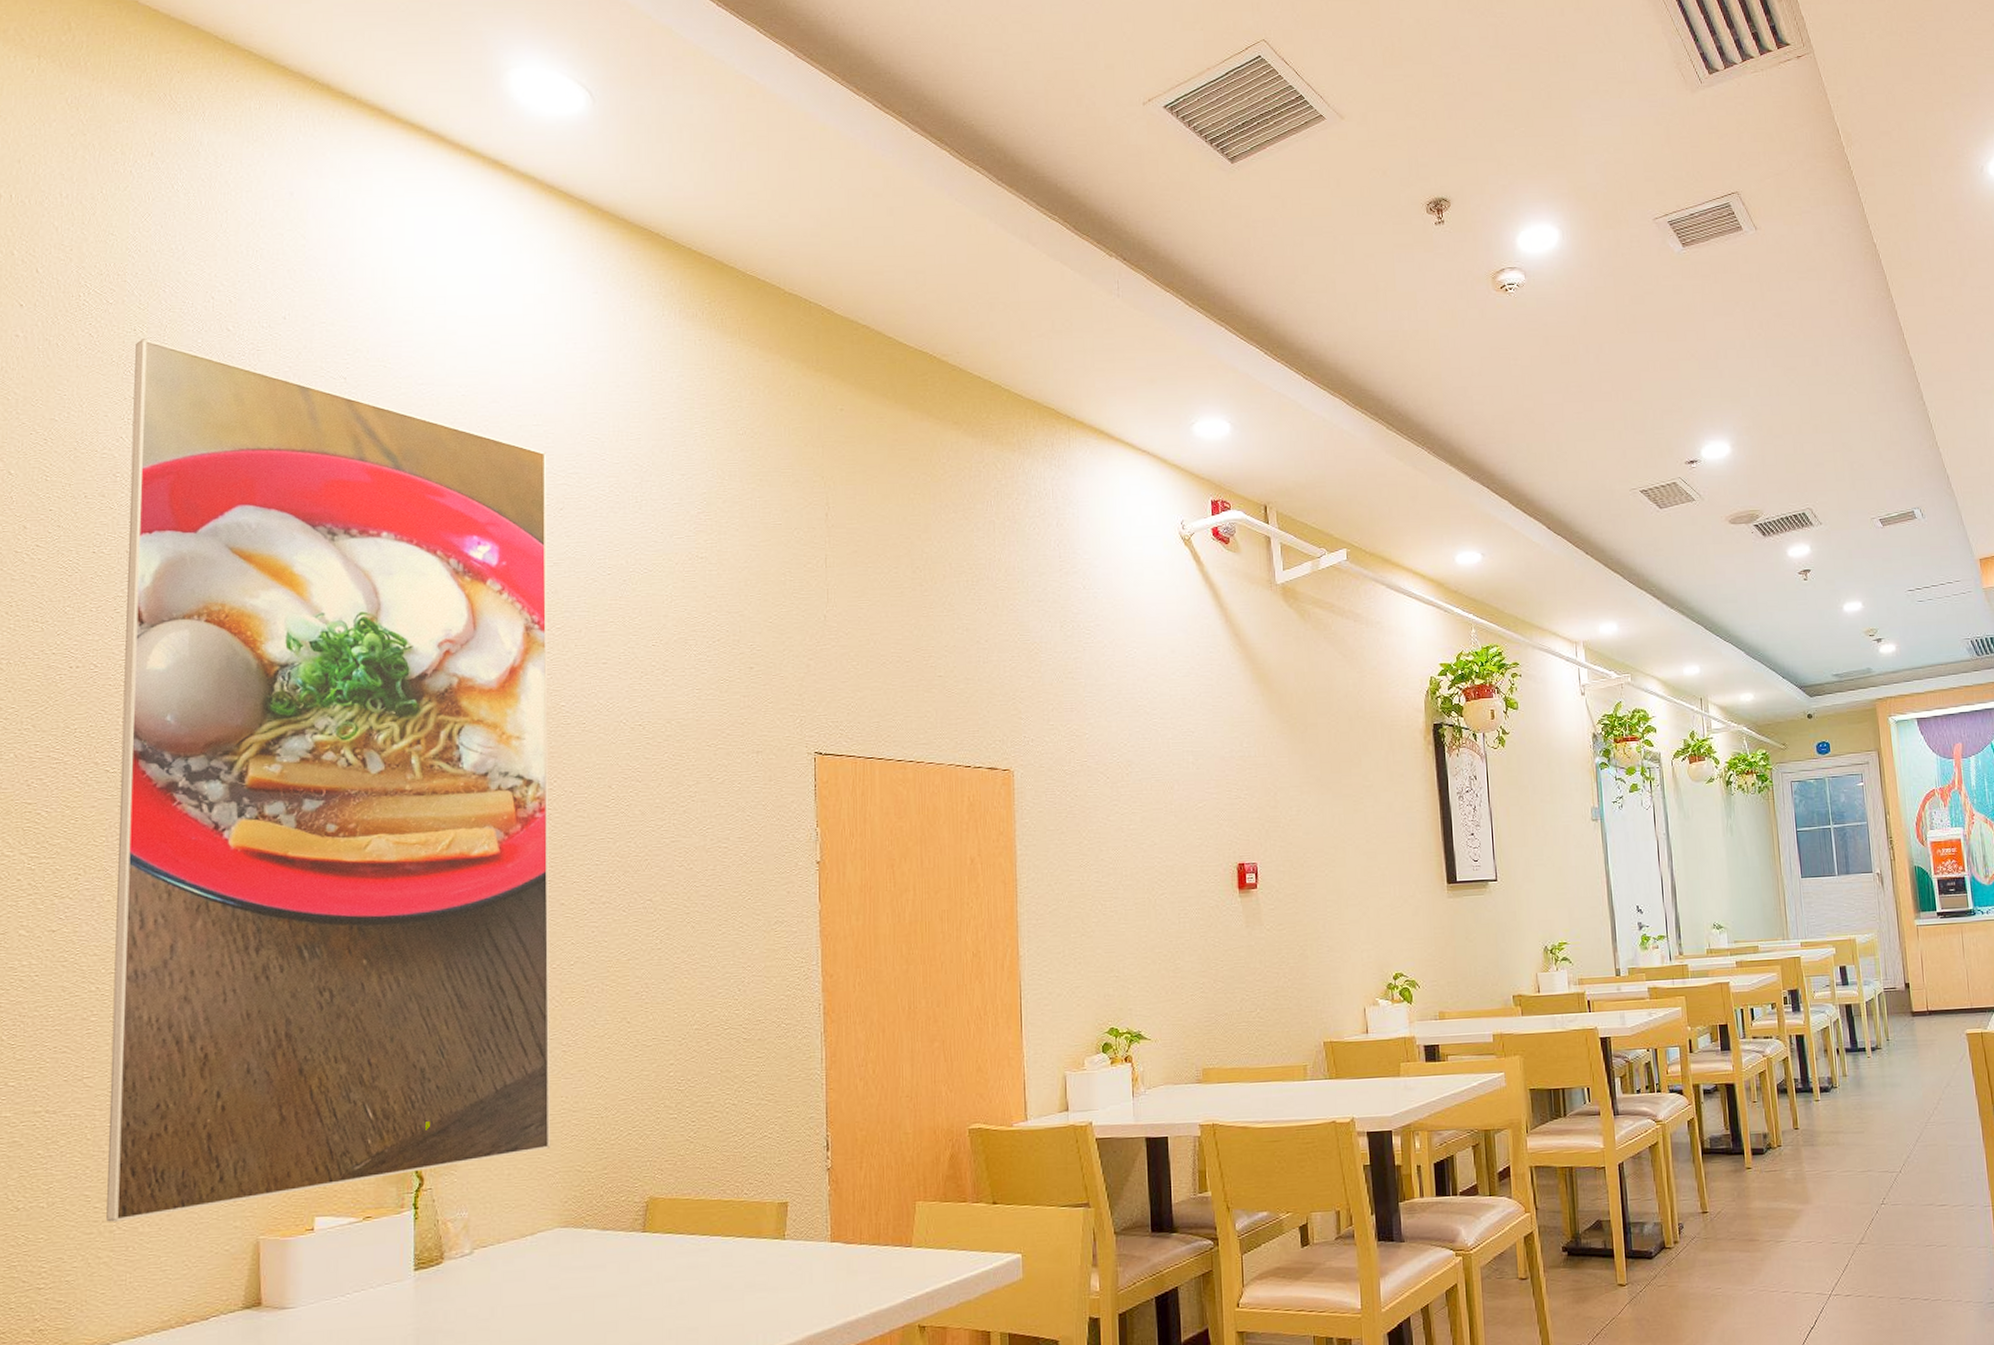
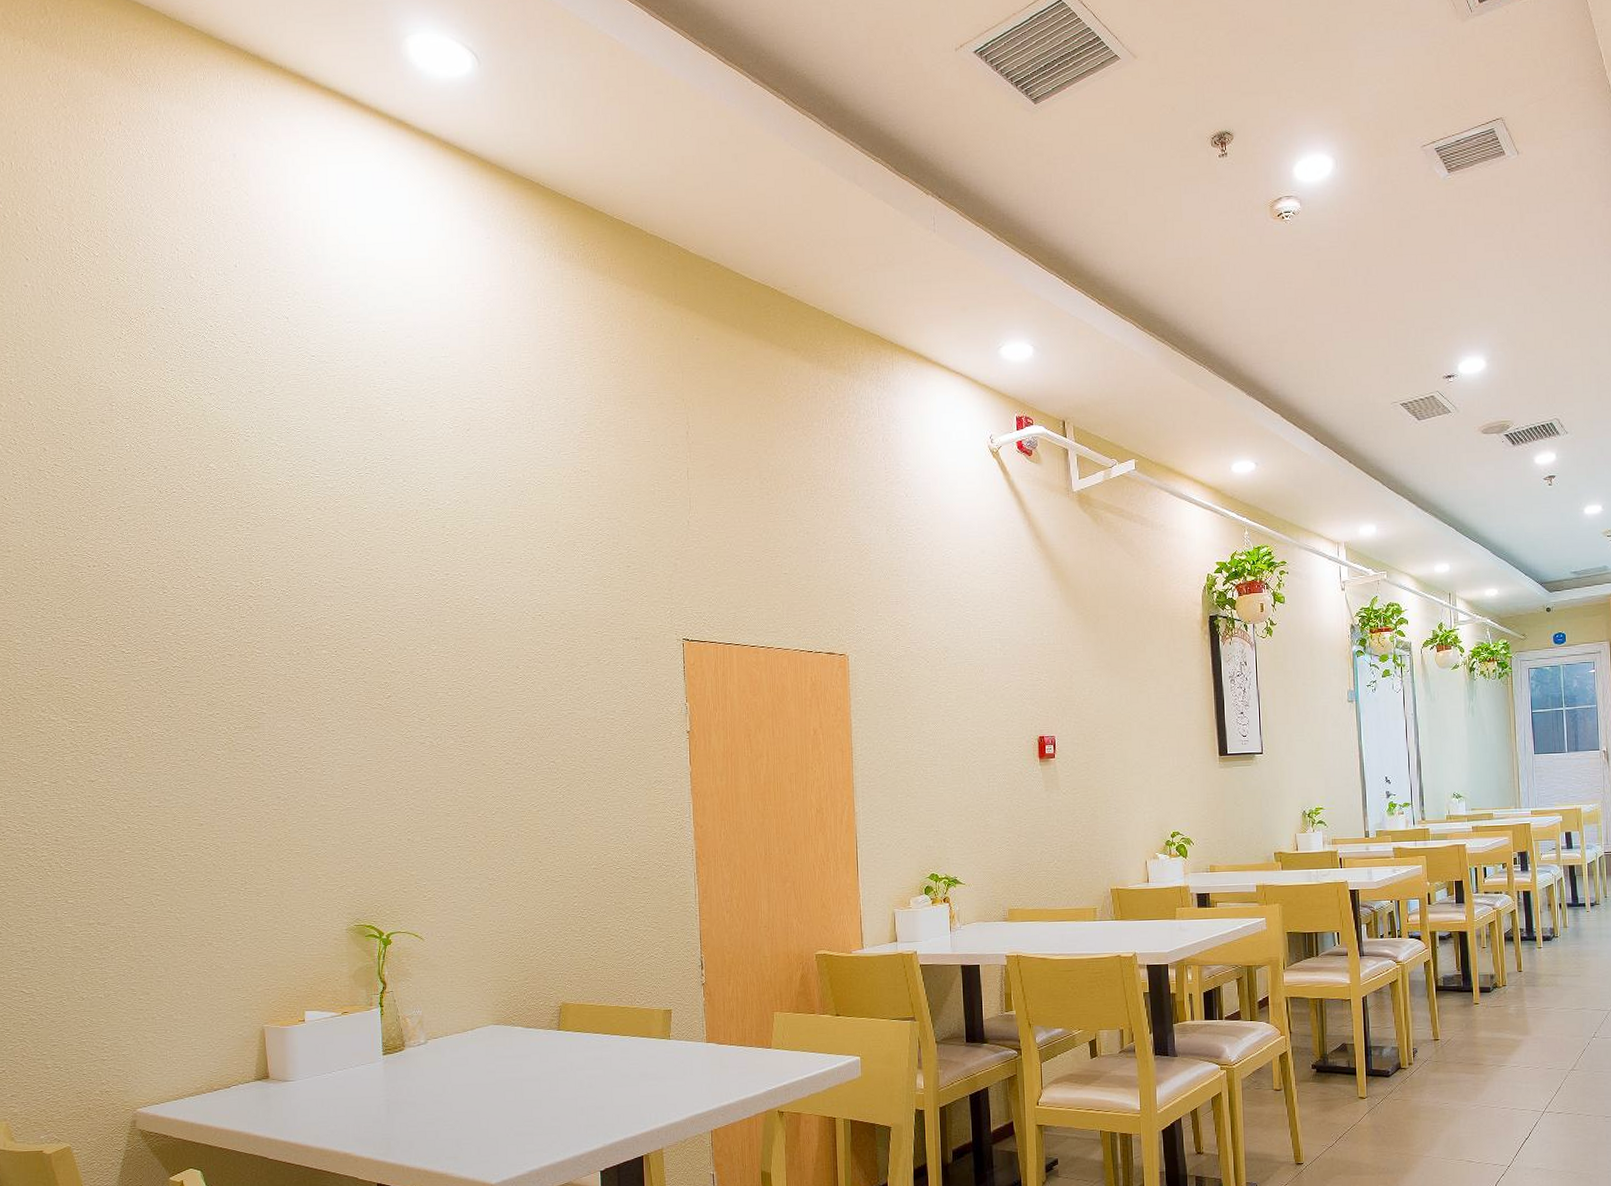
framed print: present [106,339,551,1222] -> none [119,286,483,1011]

